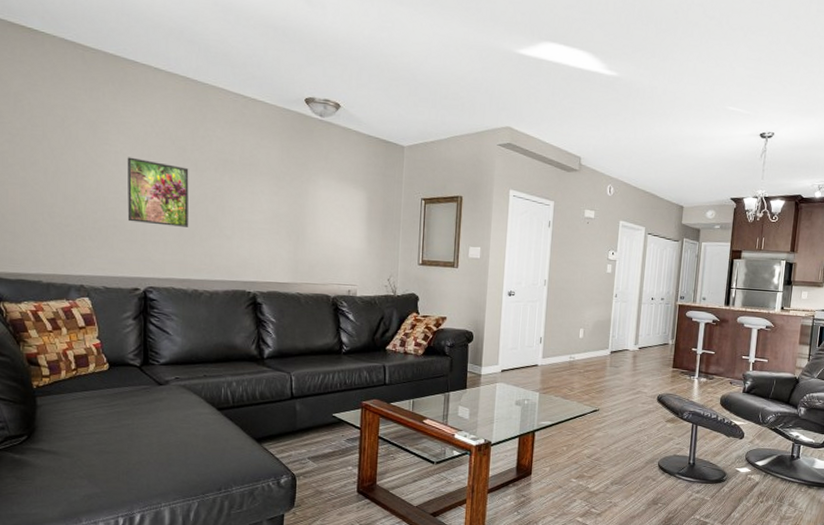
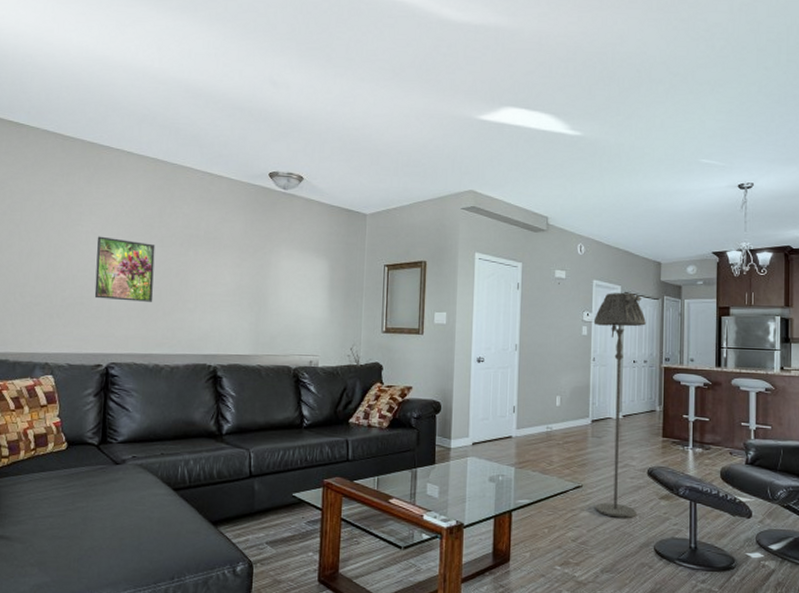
floor lamp: none [609,233,666,438] -> present [593,292,646,518]

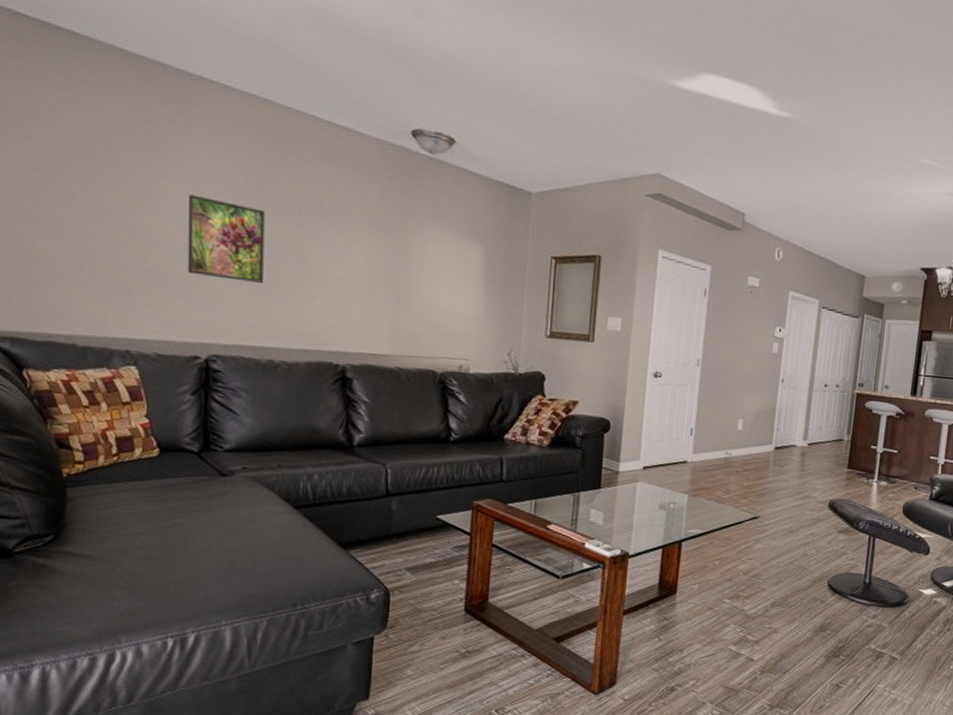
floor lamp: present [593,292,646,518] -> none [770,306,843,552]

